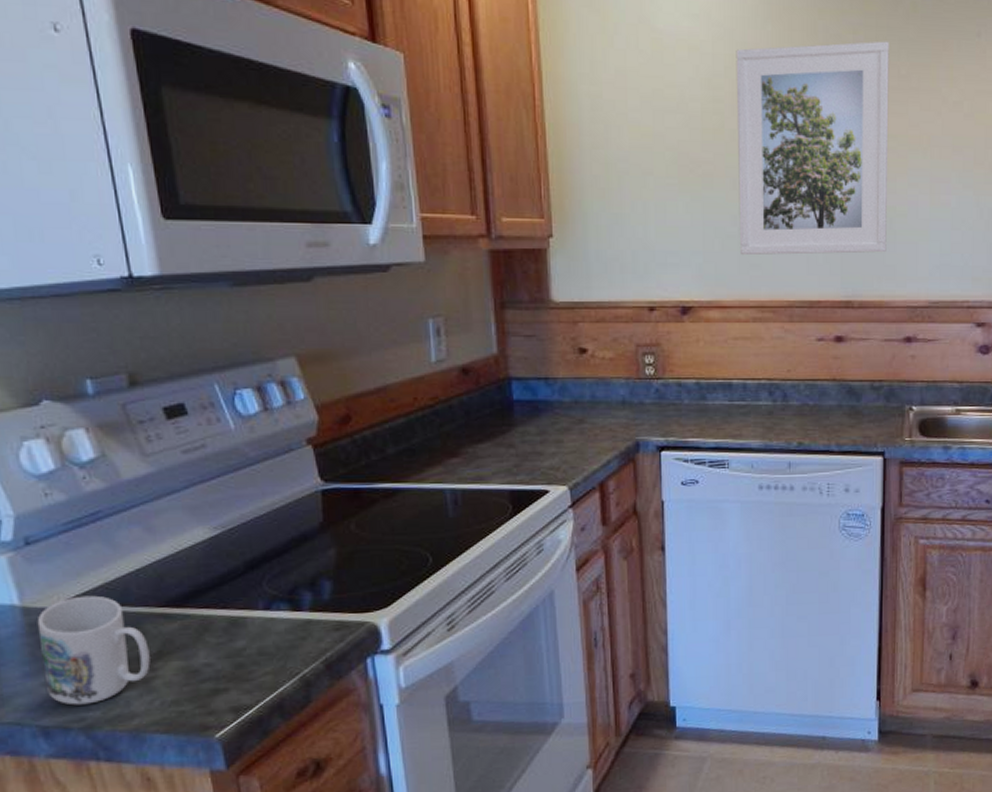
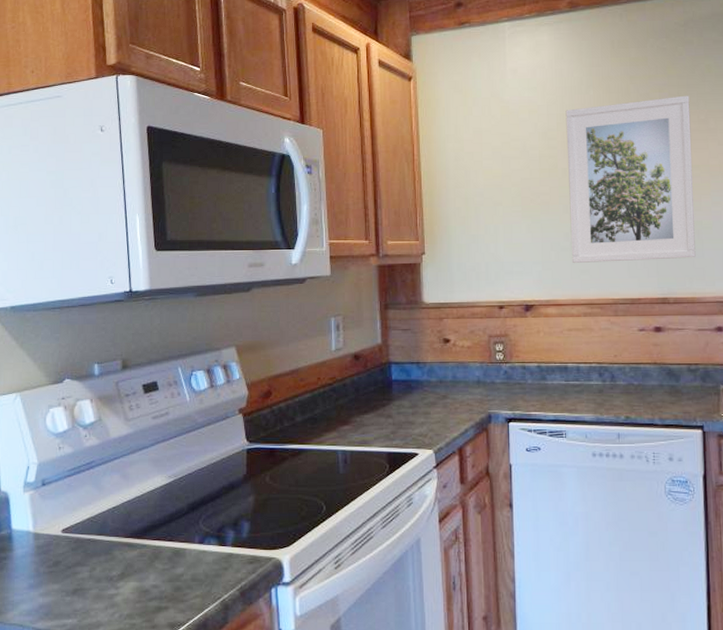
mug: present [37,595,151,705] -> none [42,526,116,613]

